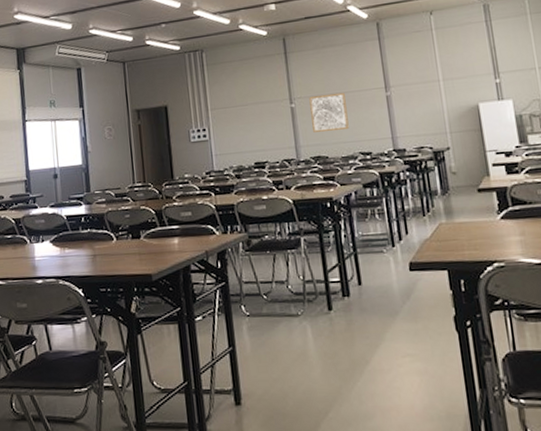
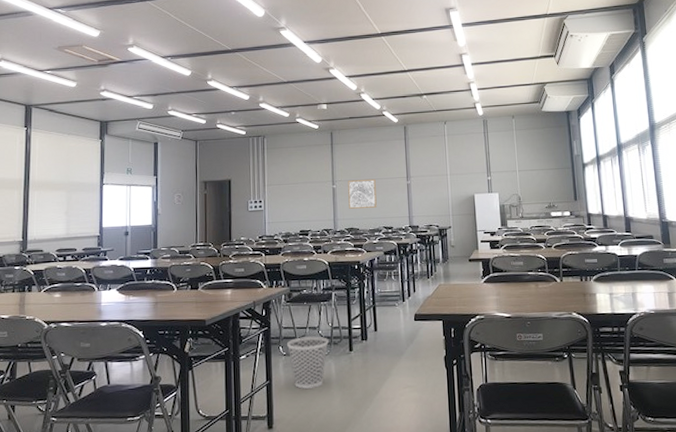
wastebasket: none [250,292,301,357] -> present [287,336,329,389]

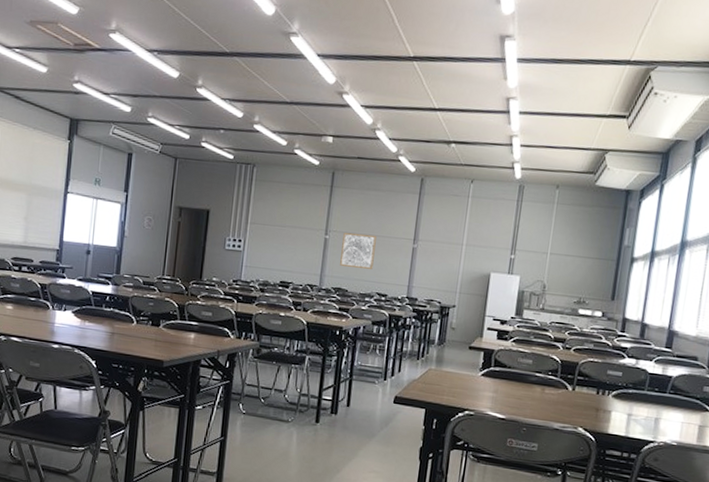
wastebasket: present [287,336,329,389] -> none [248,397,294,454]

